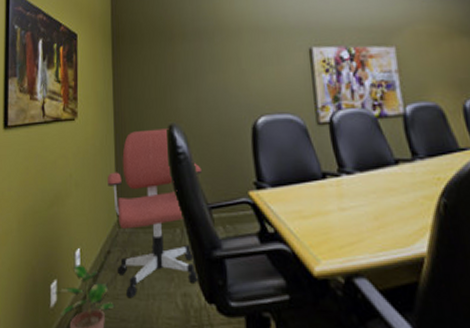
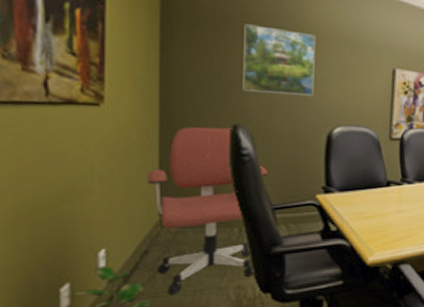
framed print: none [171,30,235,92] -> present [243,24,316,96]

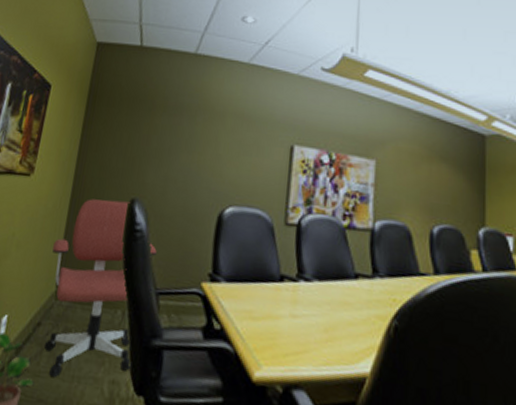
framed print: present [243,24,316,96] -> none [143,103,215,173]

